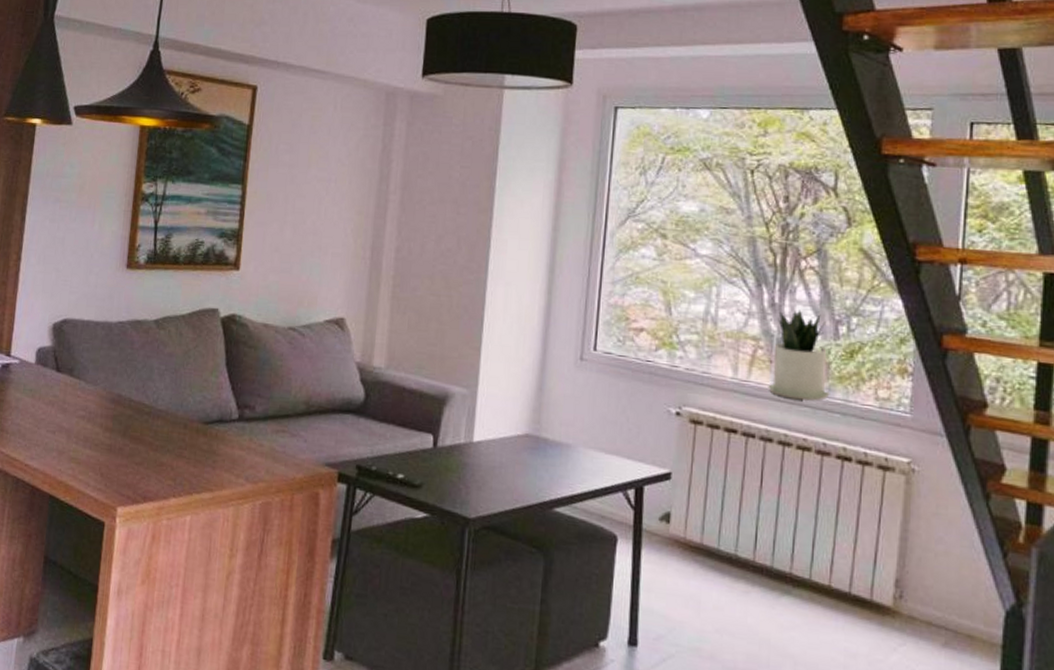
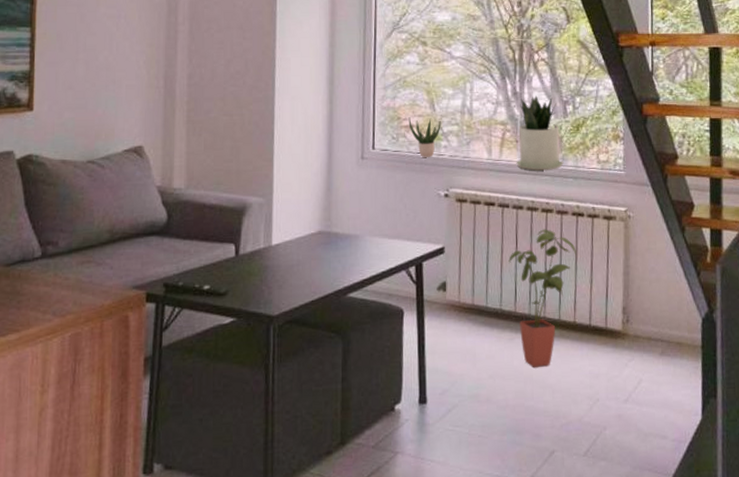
potted plant: none [638,319,678,369] -> present [408,117,441,158]
house plant: none [750,469,838,632] -> present [508,229,576,367]

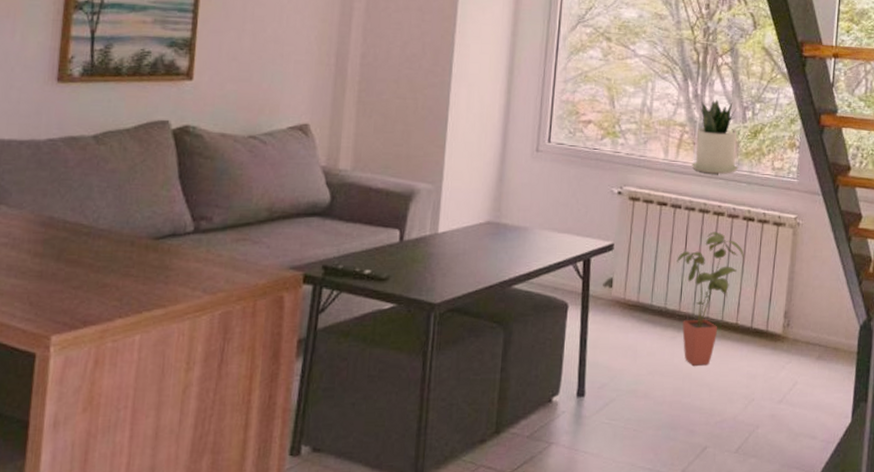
potted plant: present [408,117,441,158] -> none [587,112,620,155]

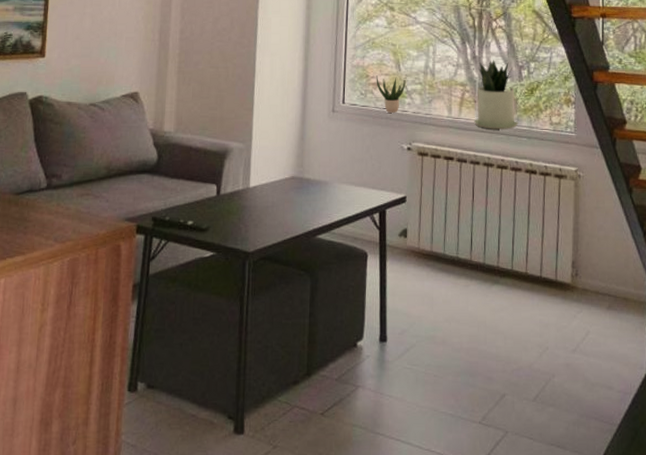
potted plant: none [587,112,620,155] -> present [376,75,406,114]
house plant: present [676,231,744,366] -> none [465,184,529,314]

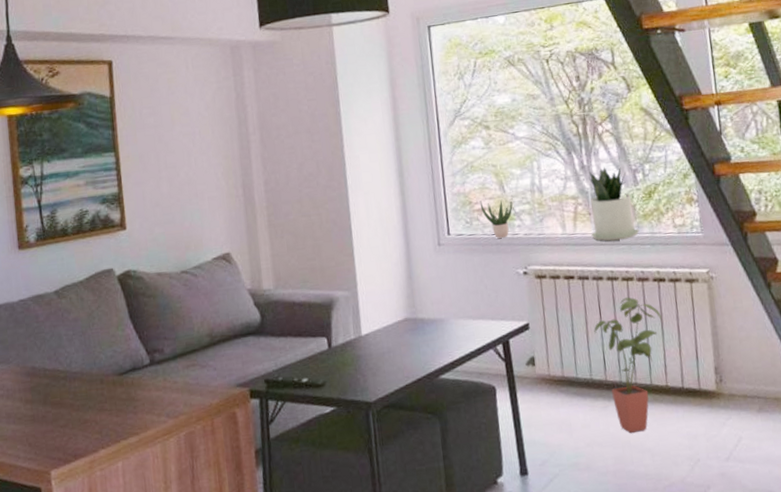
house plant: none [465,184,529,314] -> present [594,297,662,433]

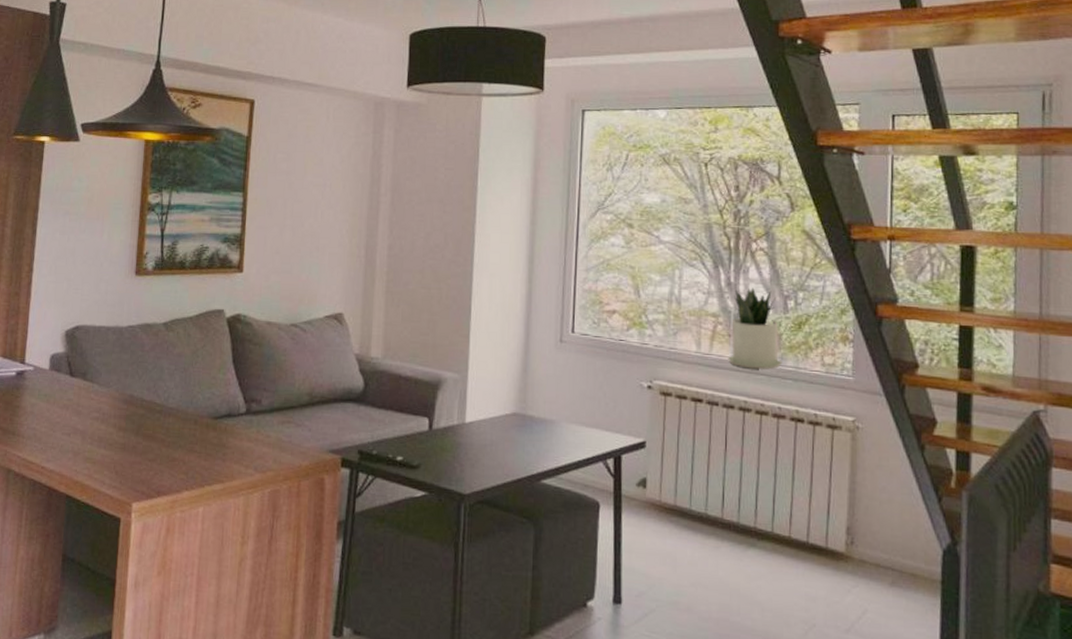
potted plant: present [479,199,513,239] -> none [611,302,646,347]
house plant: present [594,297,662,433] -> none [716,432,794,581]

